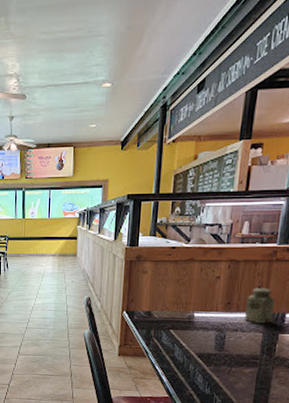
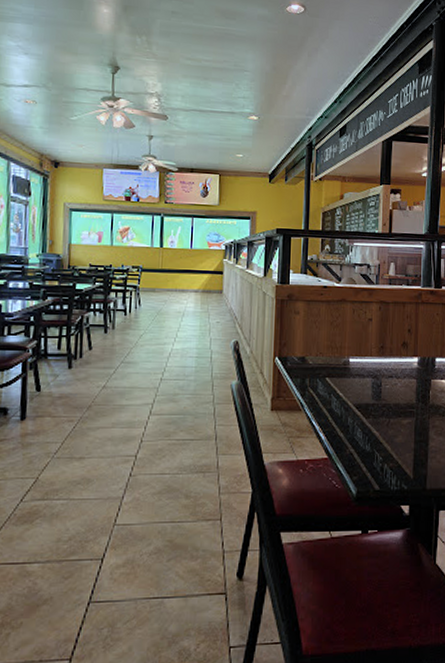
salt shaker: present [245,288,276,325] -> none [399,331,425,370]

